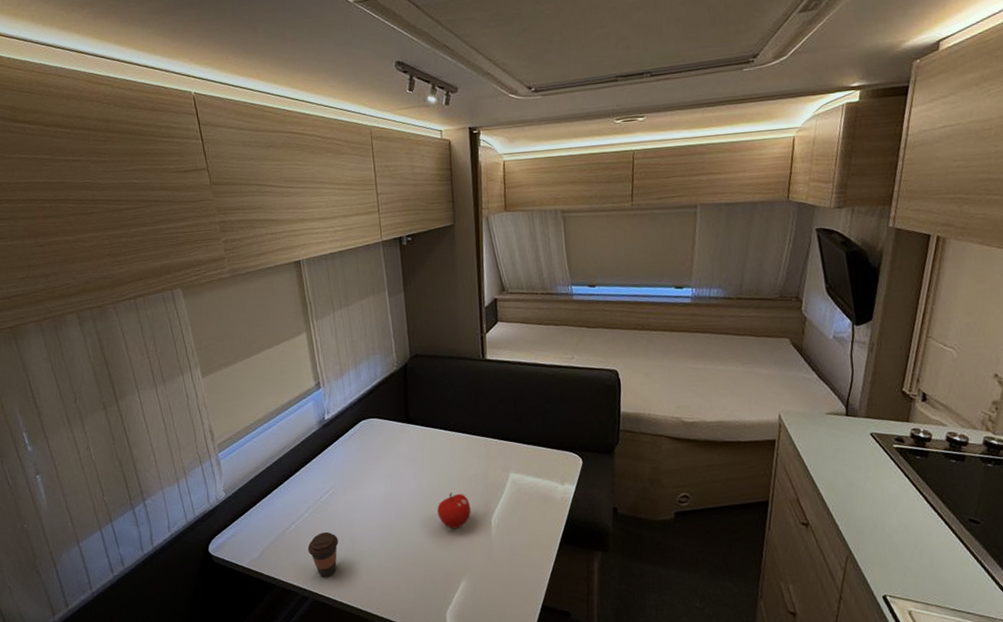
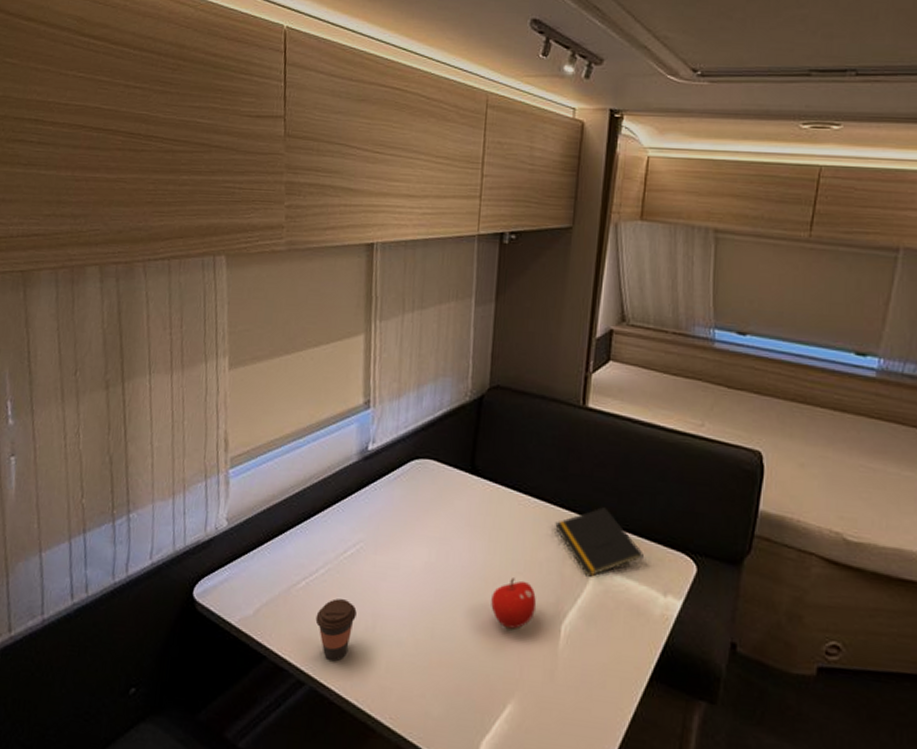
notepad: none [476,430,543,483] -> present [555,507,644,578]

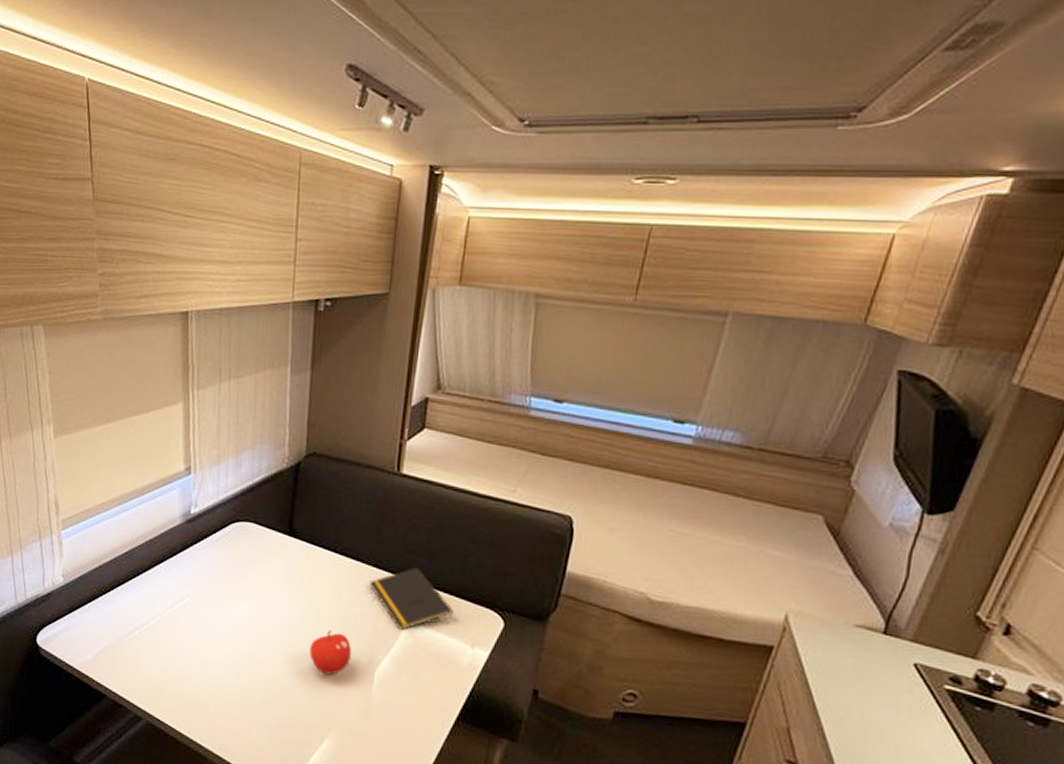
coffee cup: present [315,598,357,662] -> none [149,646,186,700]

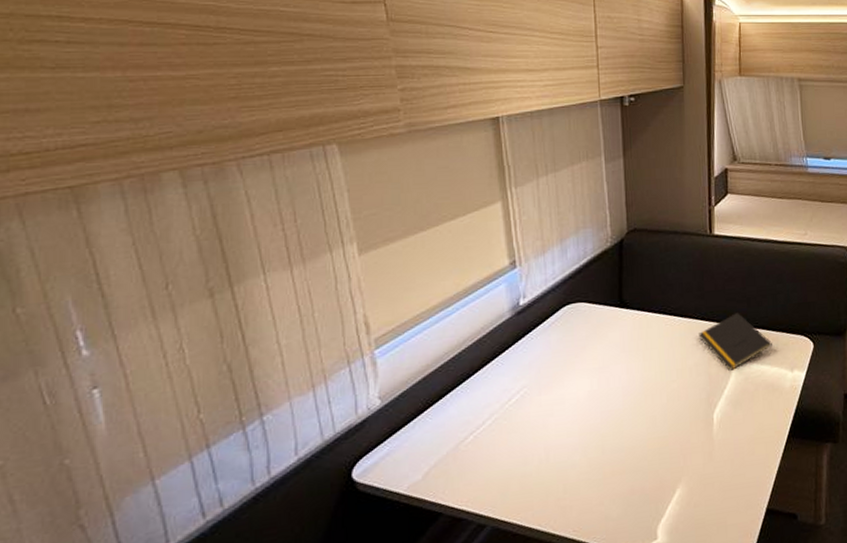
fruit: present [309,630,351,675] -> none [652,386,690,429]

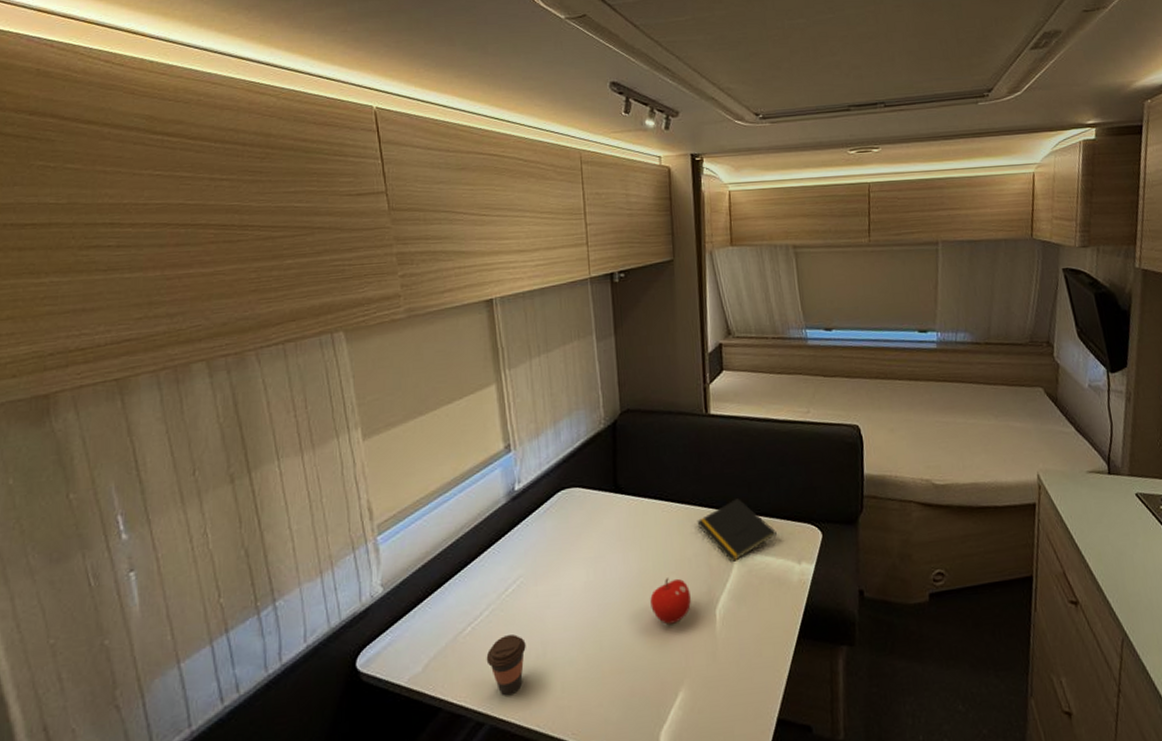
coffee cup: none [488,441,529,499] -> present [486,634,526,696]
fruit: none [652,386,690,429] -> present [650,578,691,625]

